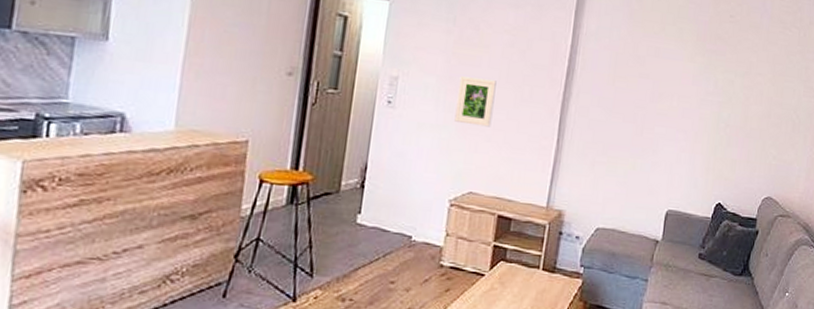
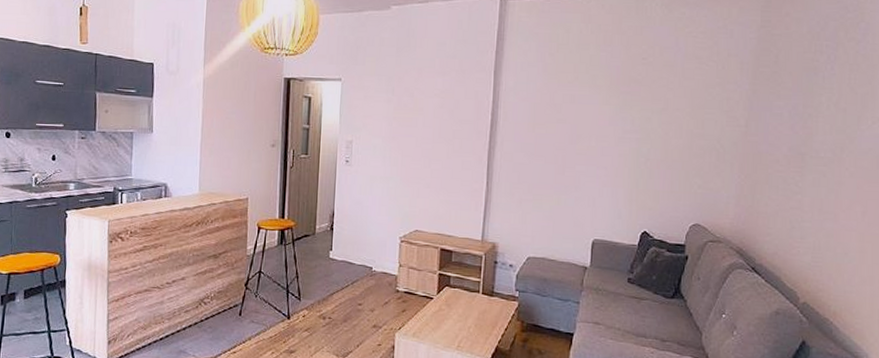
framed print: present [454,76,497,127] -> none [399,136,431,176]

